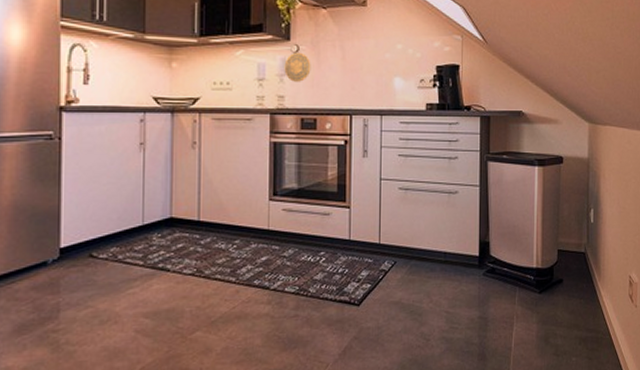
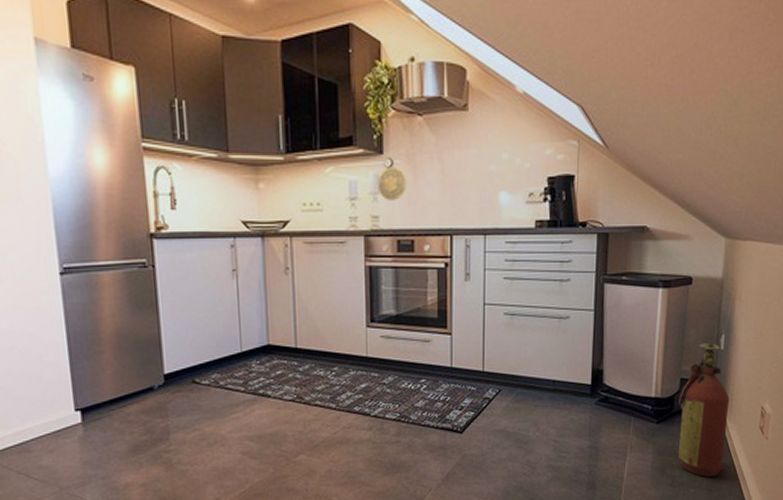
fire extinguisher: none [557,217,602,345] -> present [678,343,730,477]

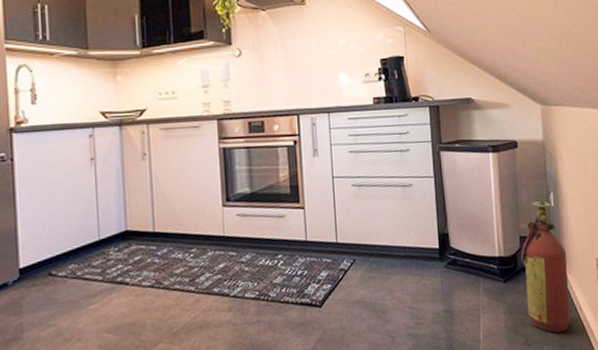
decorative plate: present [377,167,407,200] -> none [228,56,255,86]

